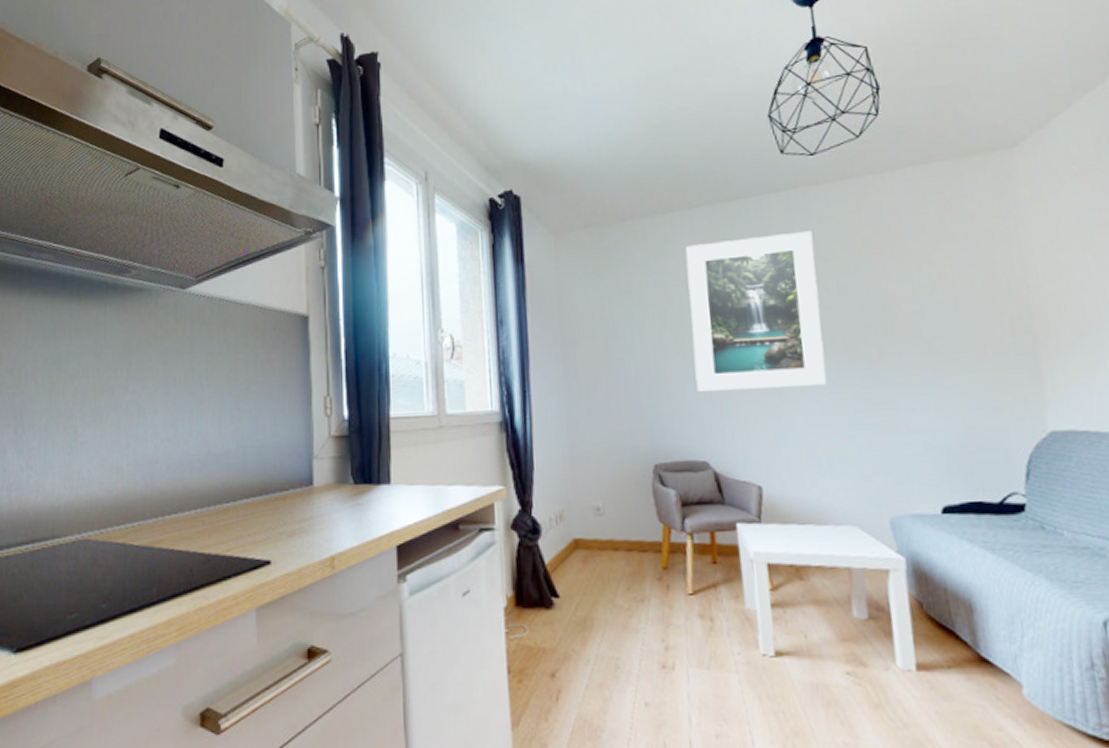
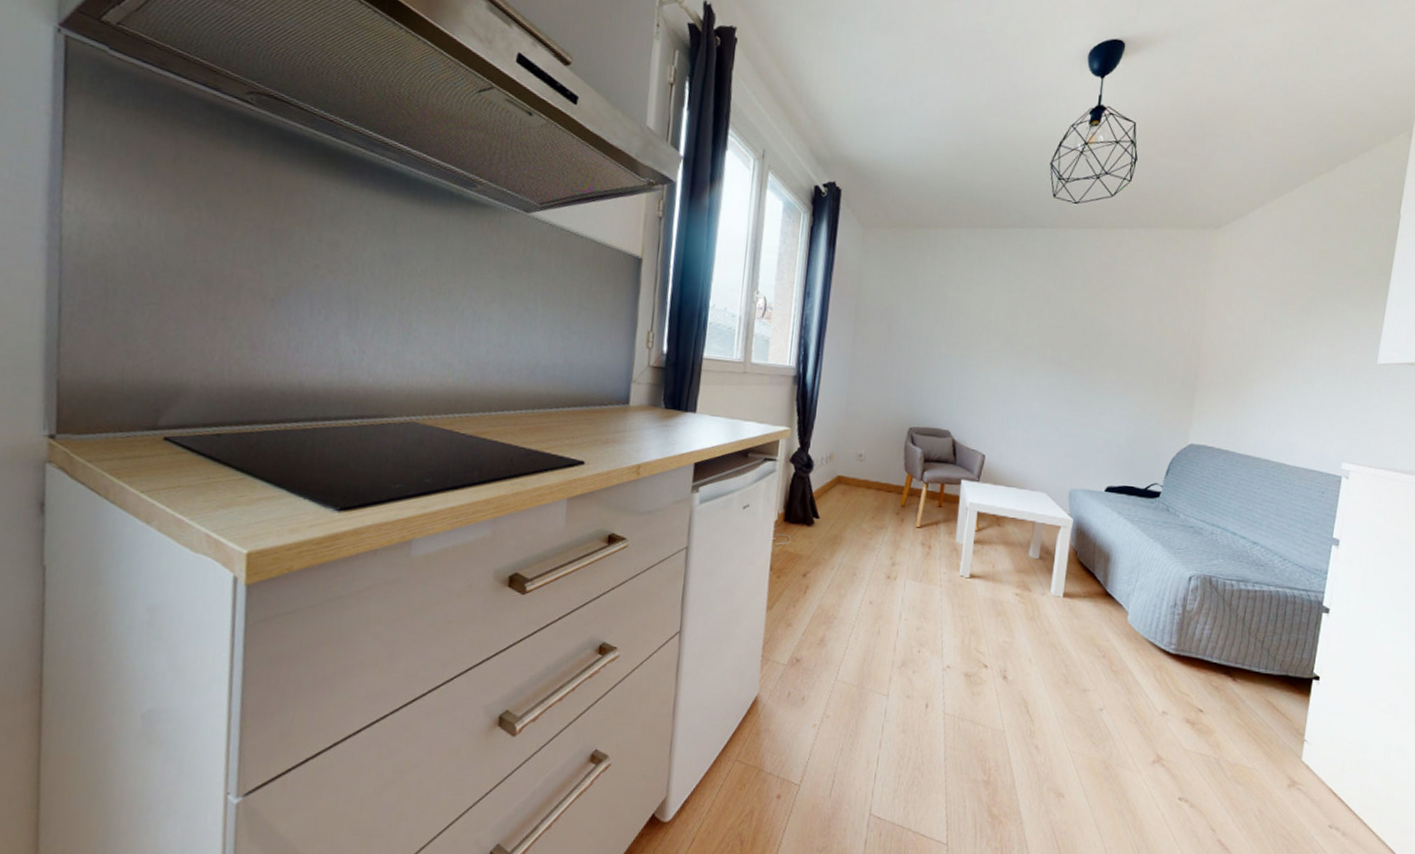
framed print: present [685,230,826,391] -> none [952,258,1063,386]

